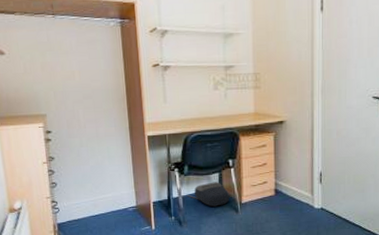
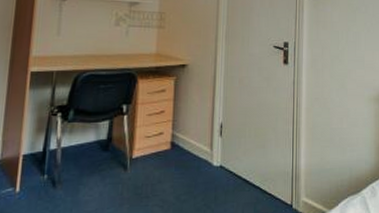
backpack: present [187,182,230,207] -> none [67,131,119,162]

